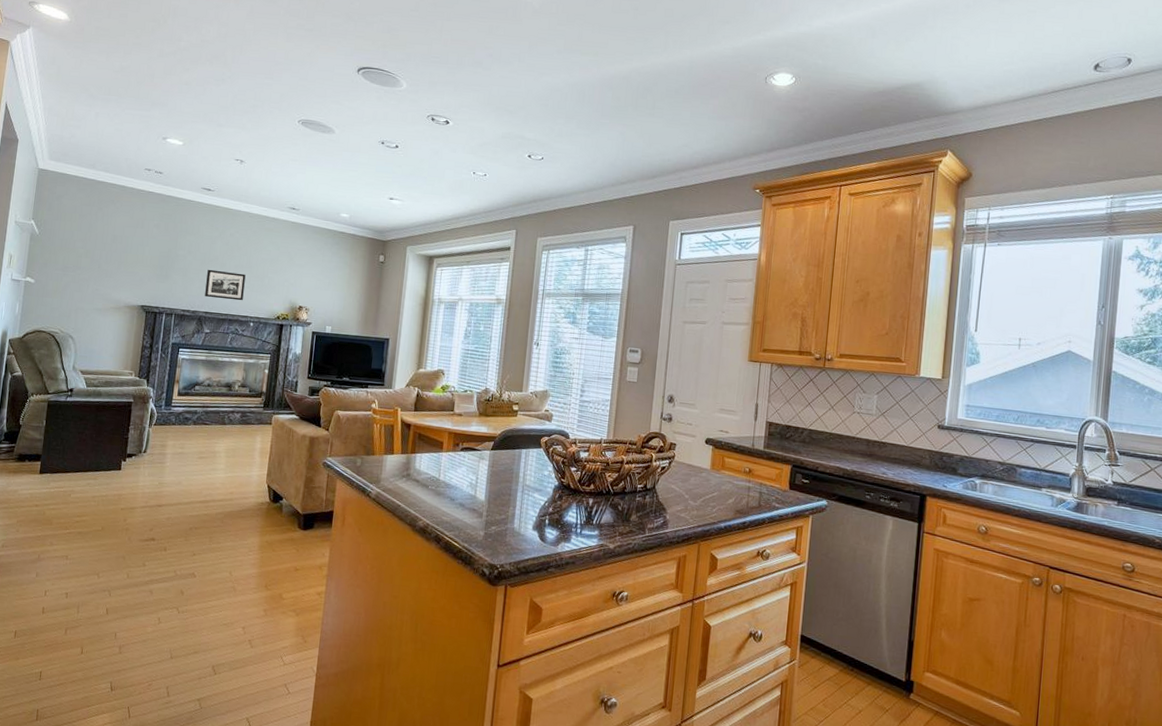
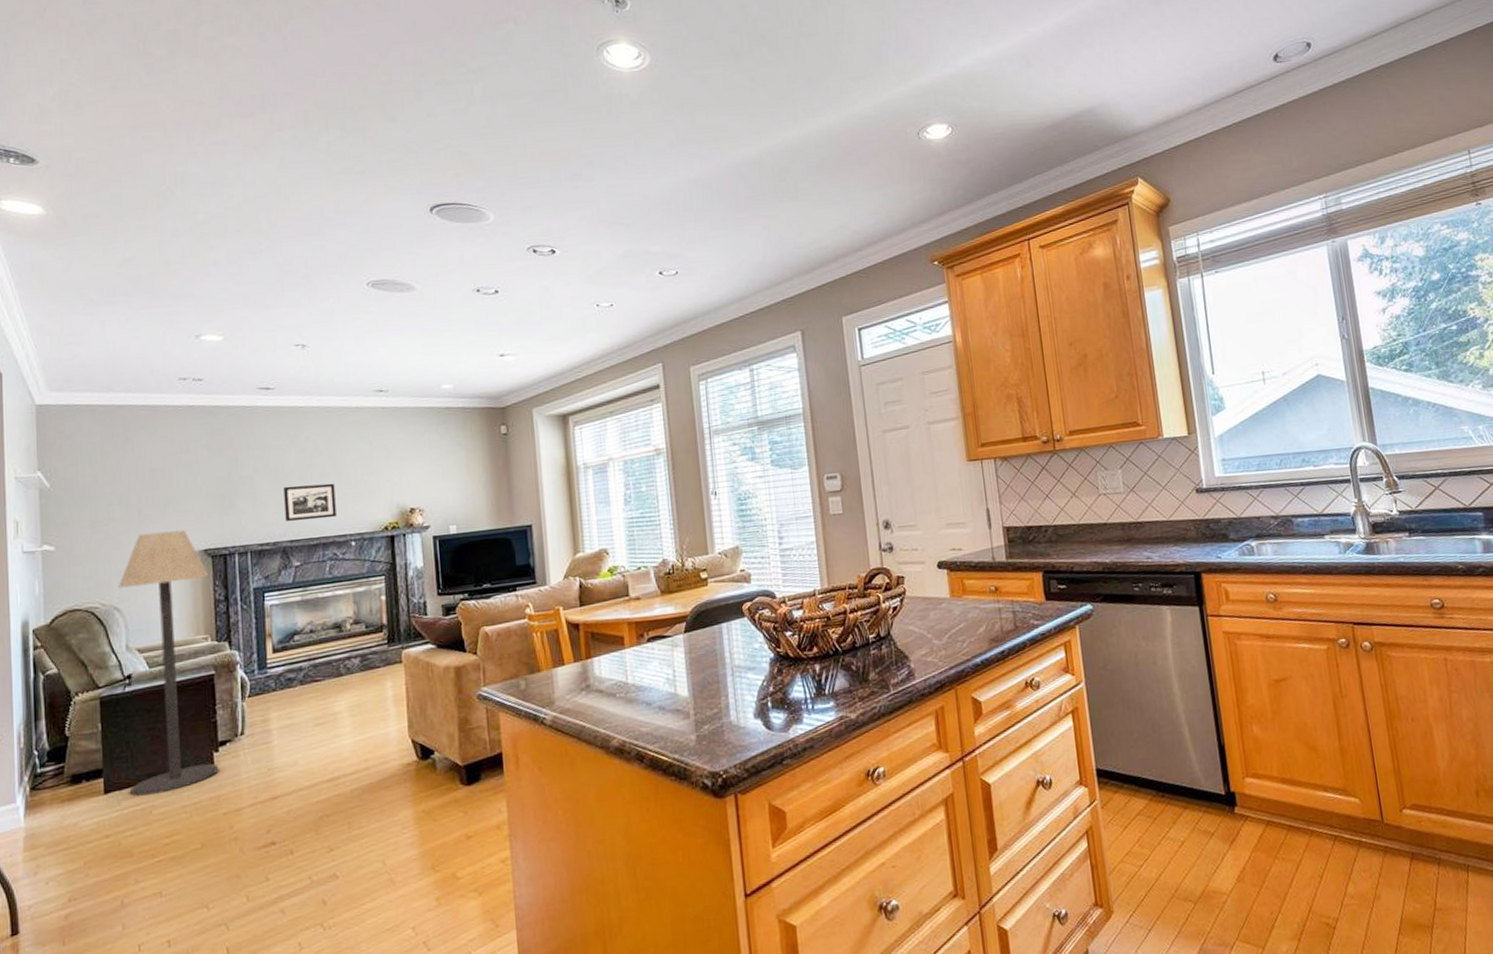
floor lamp: none [57,283,141,483] -> present [118,529,219,796]

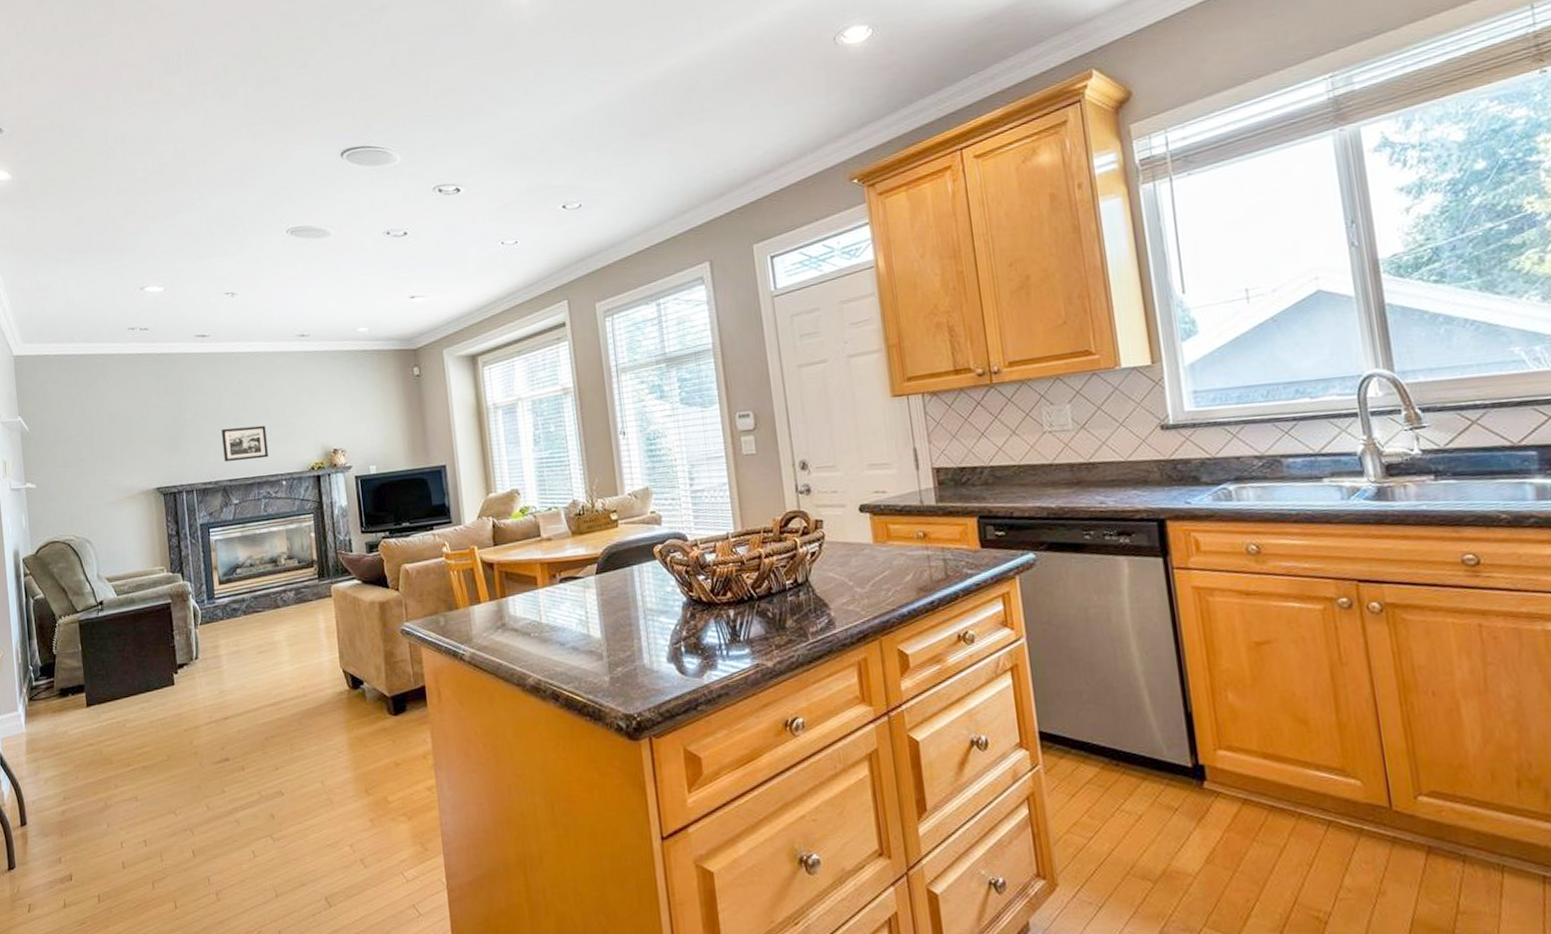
floor lamp: present [118,529,219,796] -> none [88,469,179,710]

